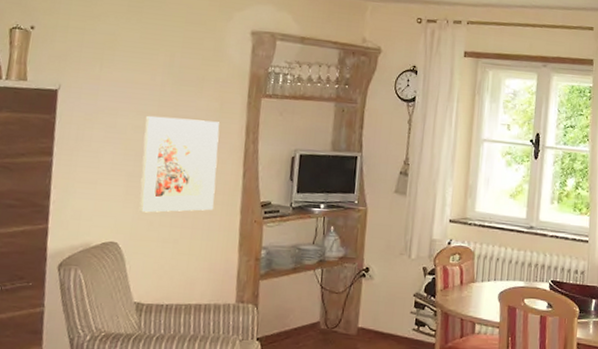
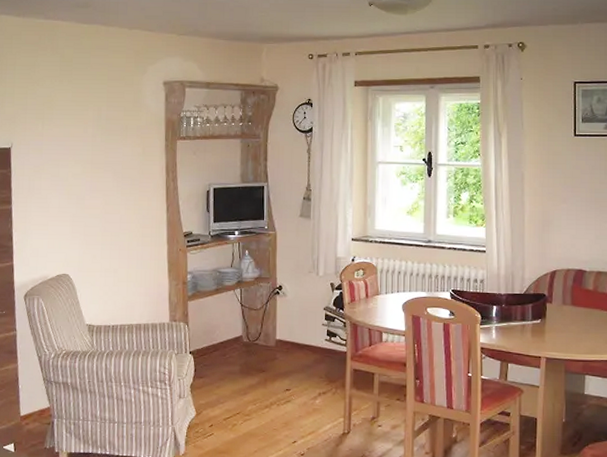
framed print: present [138,115,220,213] -> none [82,163,145,248]

